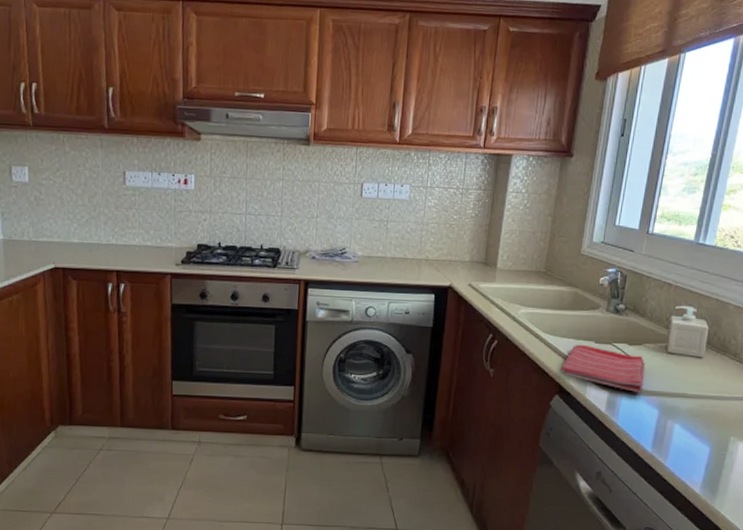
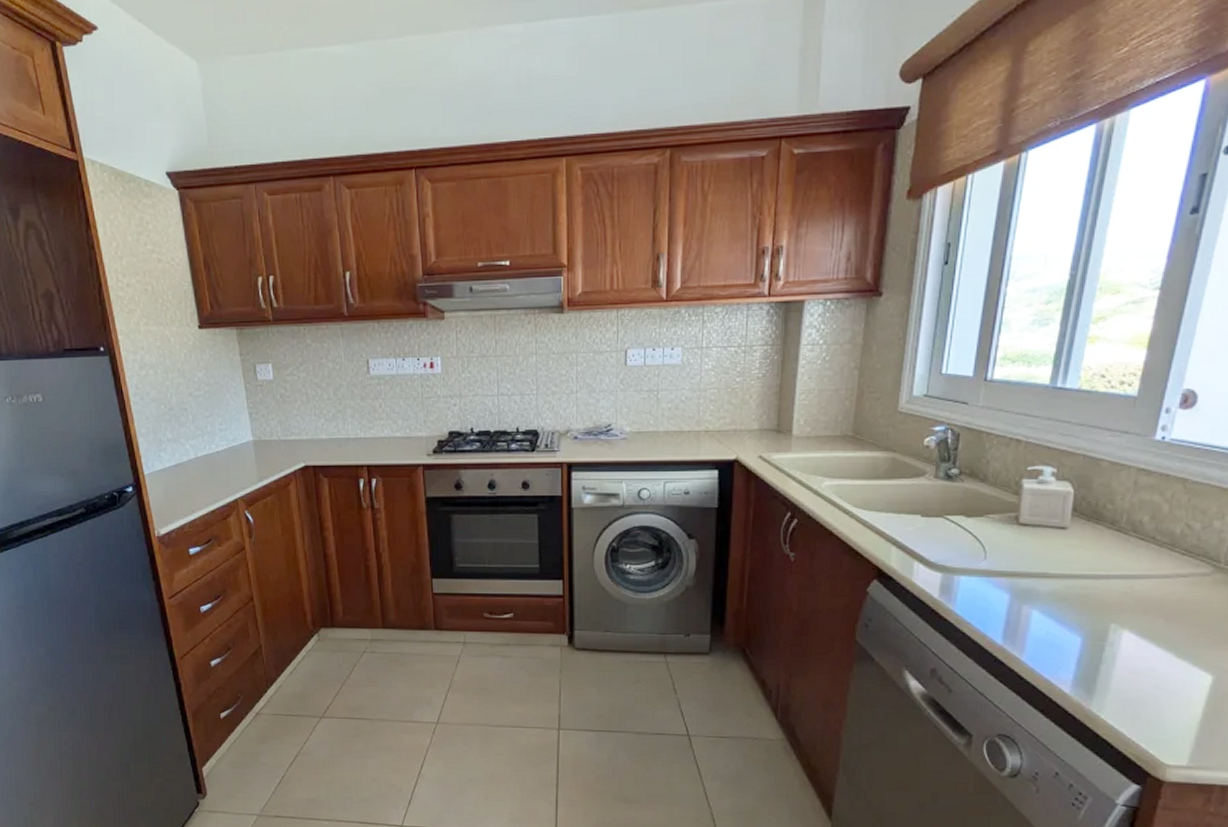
dish towel: present [560,344,646,393] -> none [879,519,990,575]

